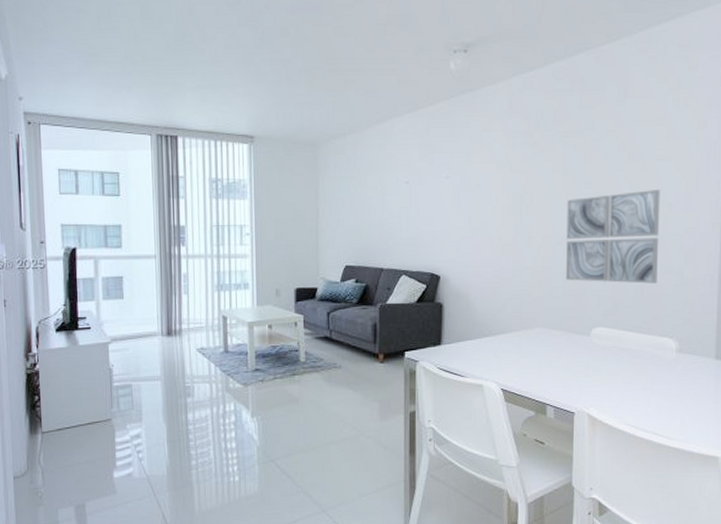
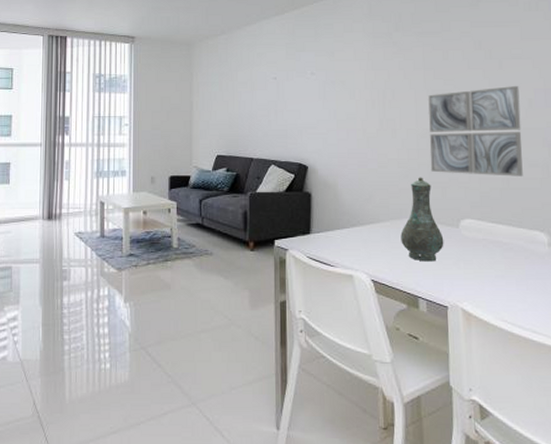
vase: none [532,285,575,370] -> present [400,177,444,262]

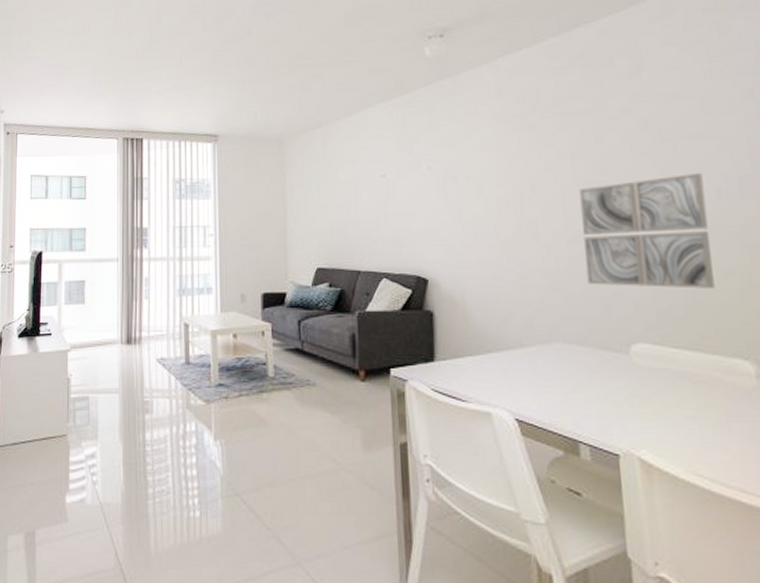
vase: present [400,177,444,262] -> none [551,290,610,397]

